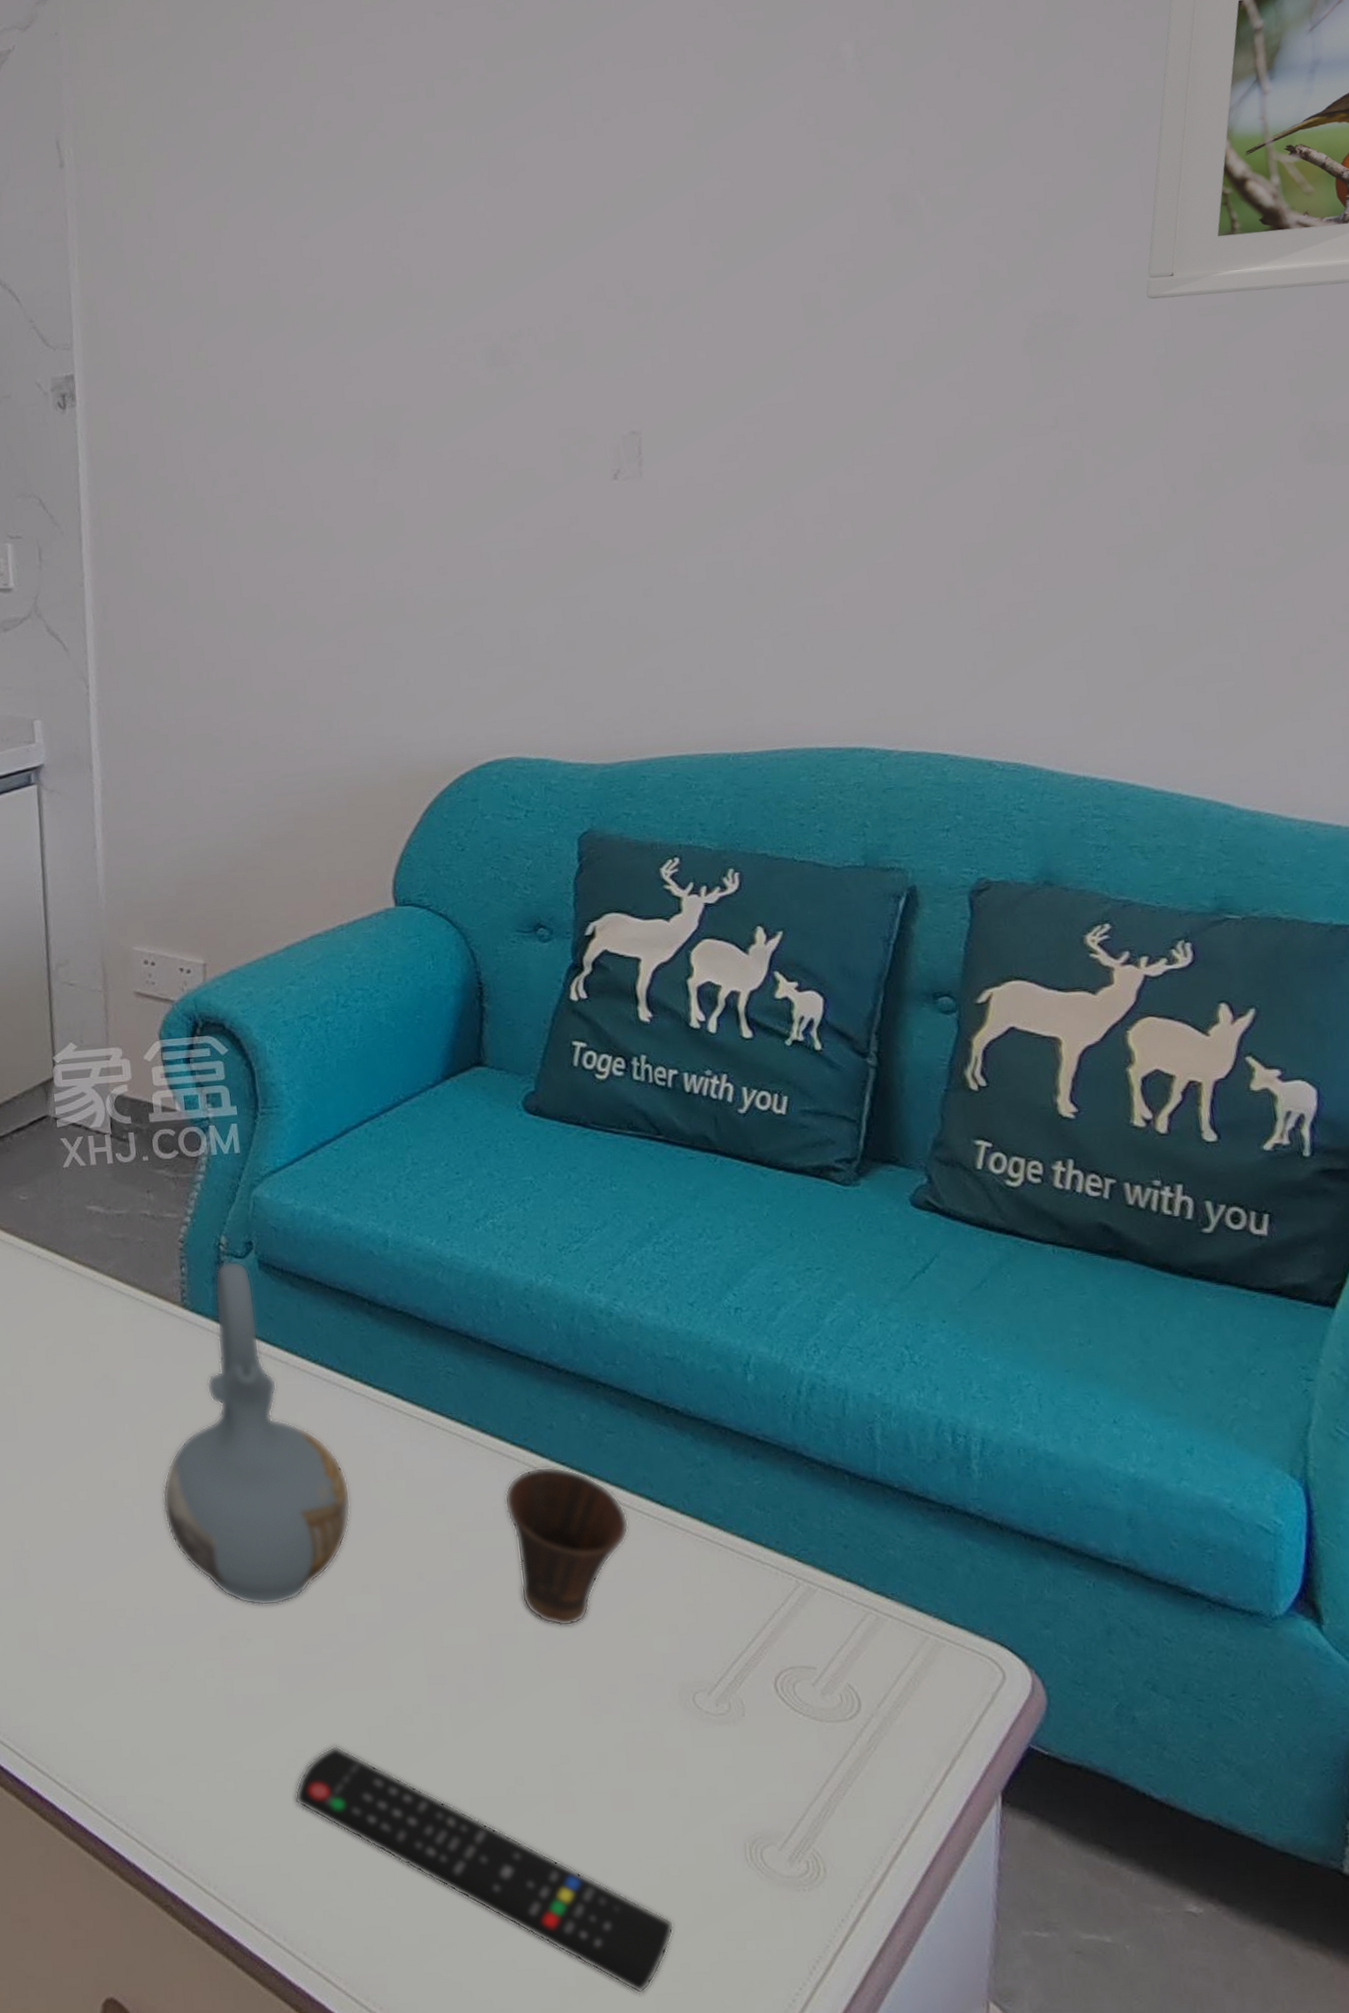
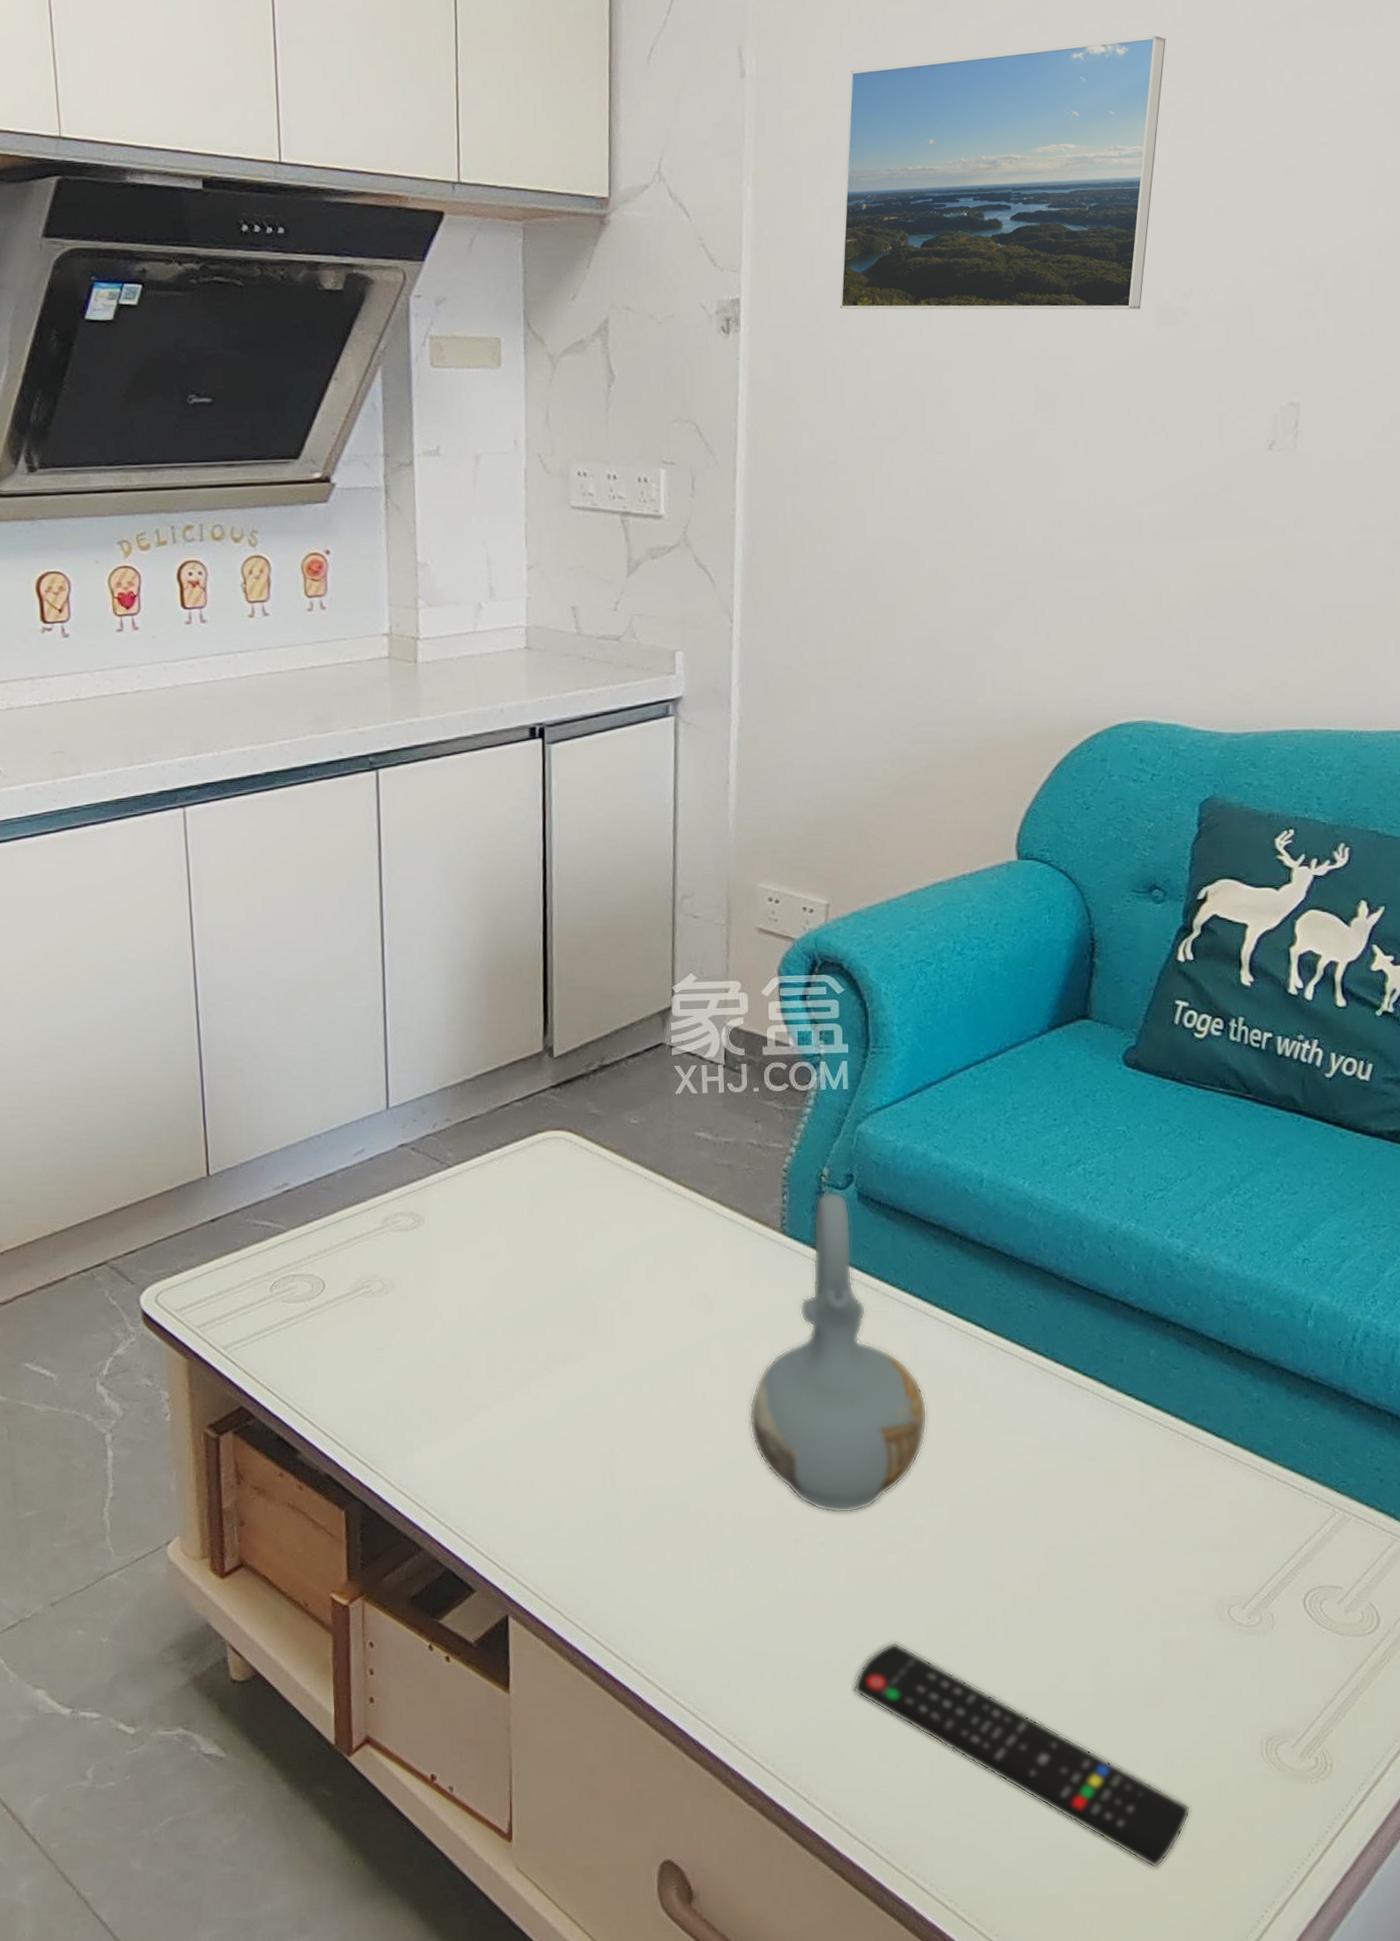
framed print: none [166,93,473,377] -> present [840,35,1166,310]
cup: present [504,1466,630,1627] -> none [1072,1397,1185,1543]

